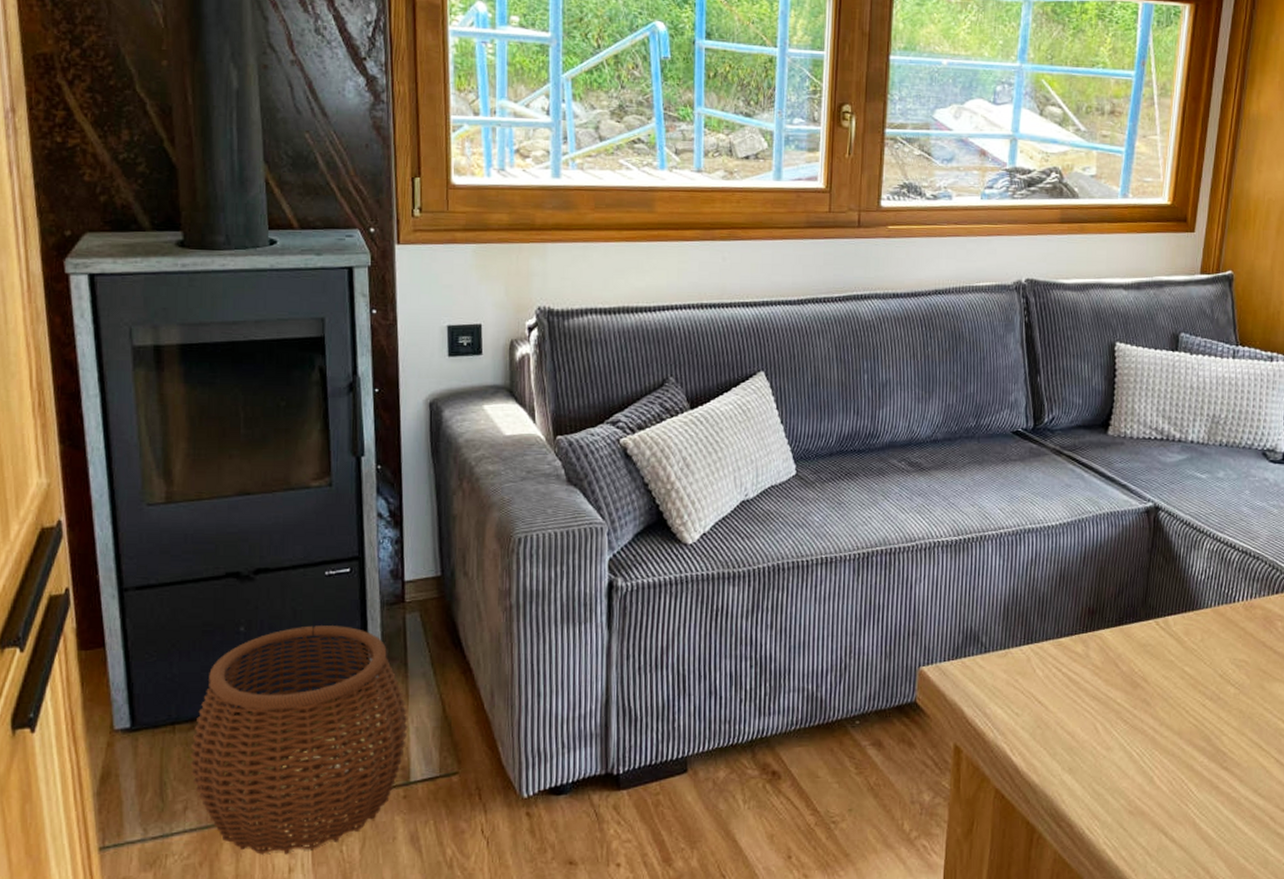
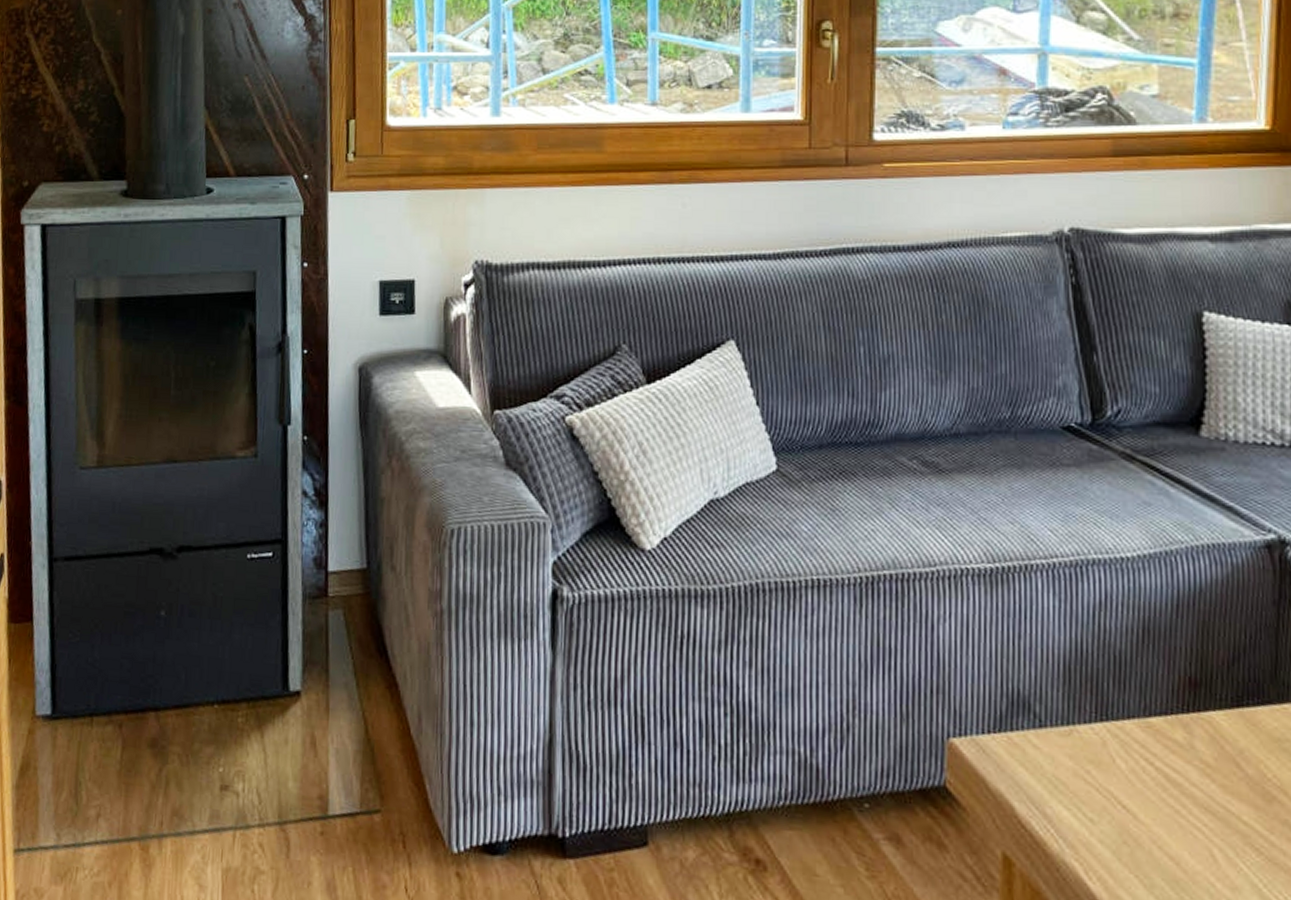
woven basket: present [190,625,408,855] -> none [105,615,328,886]

